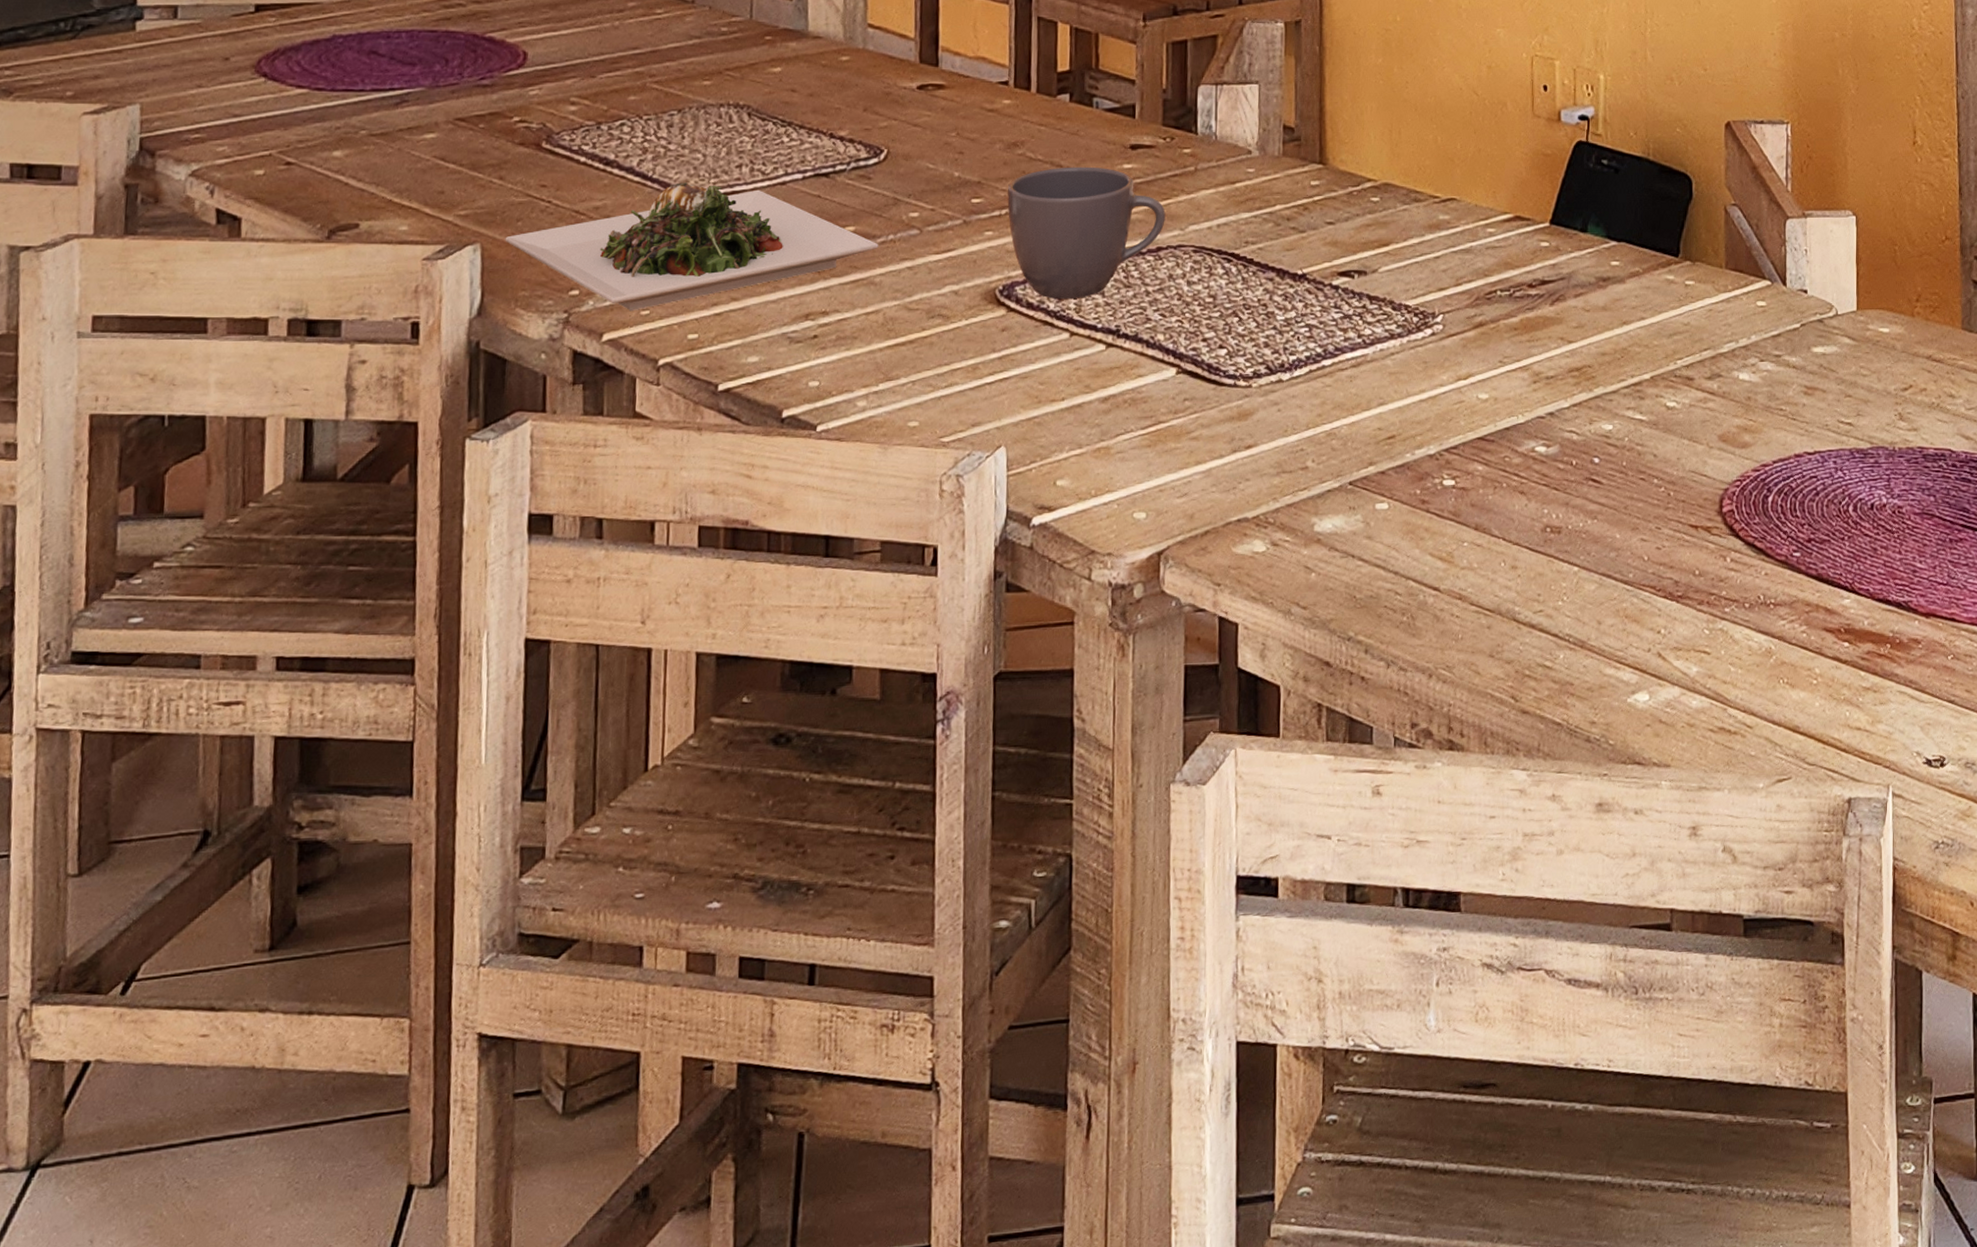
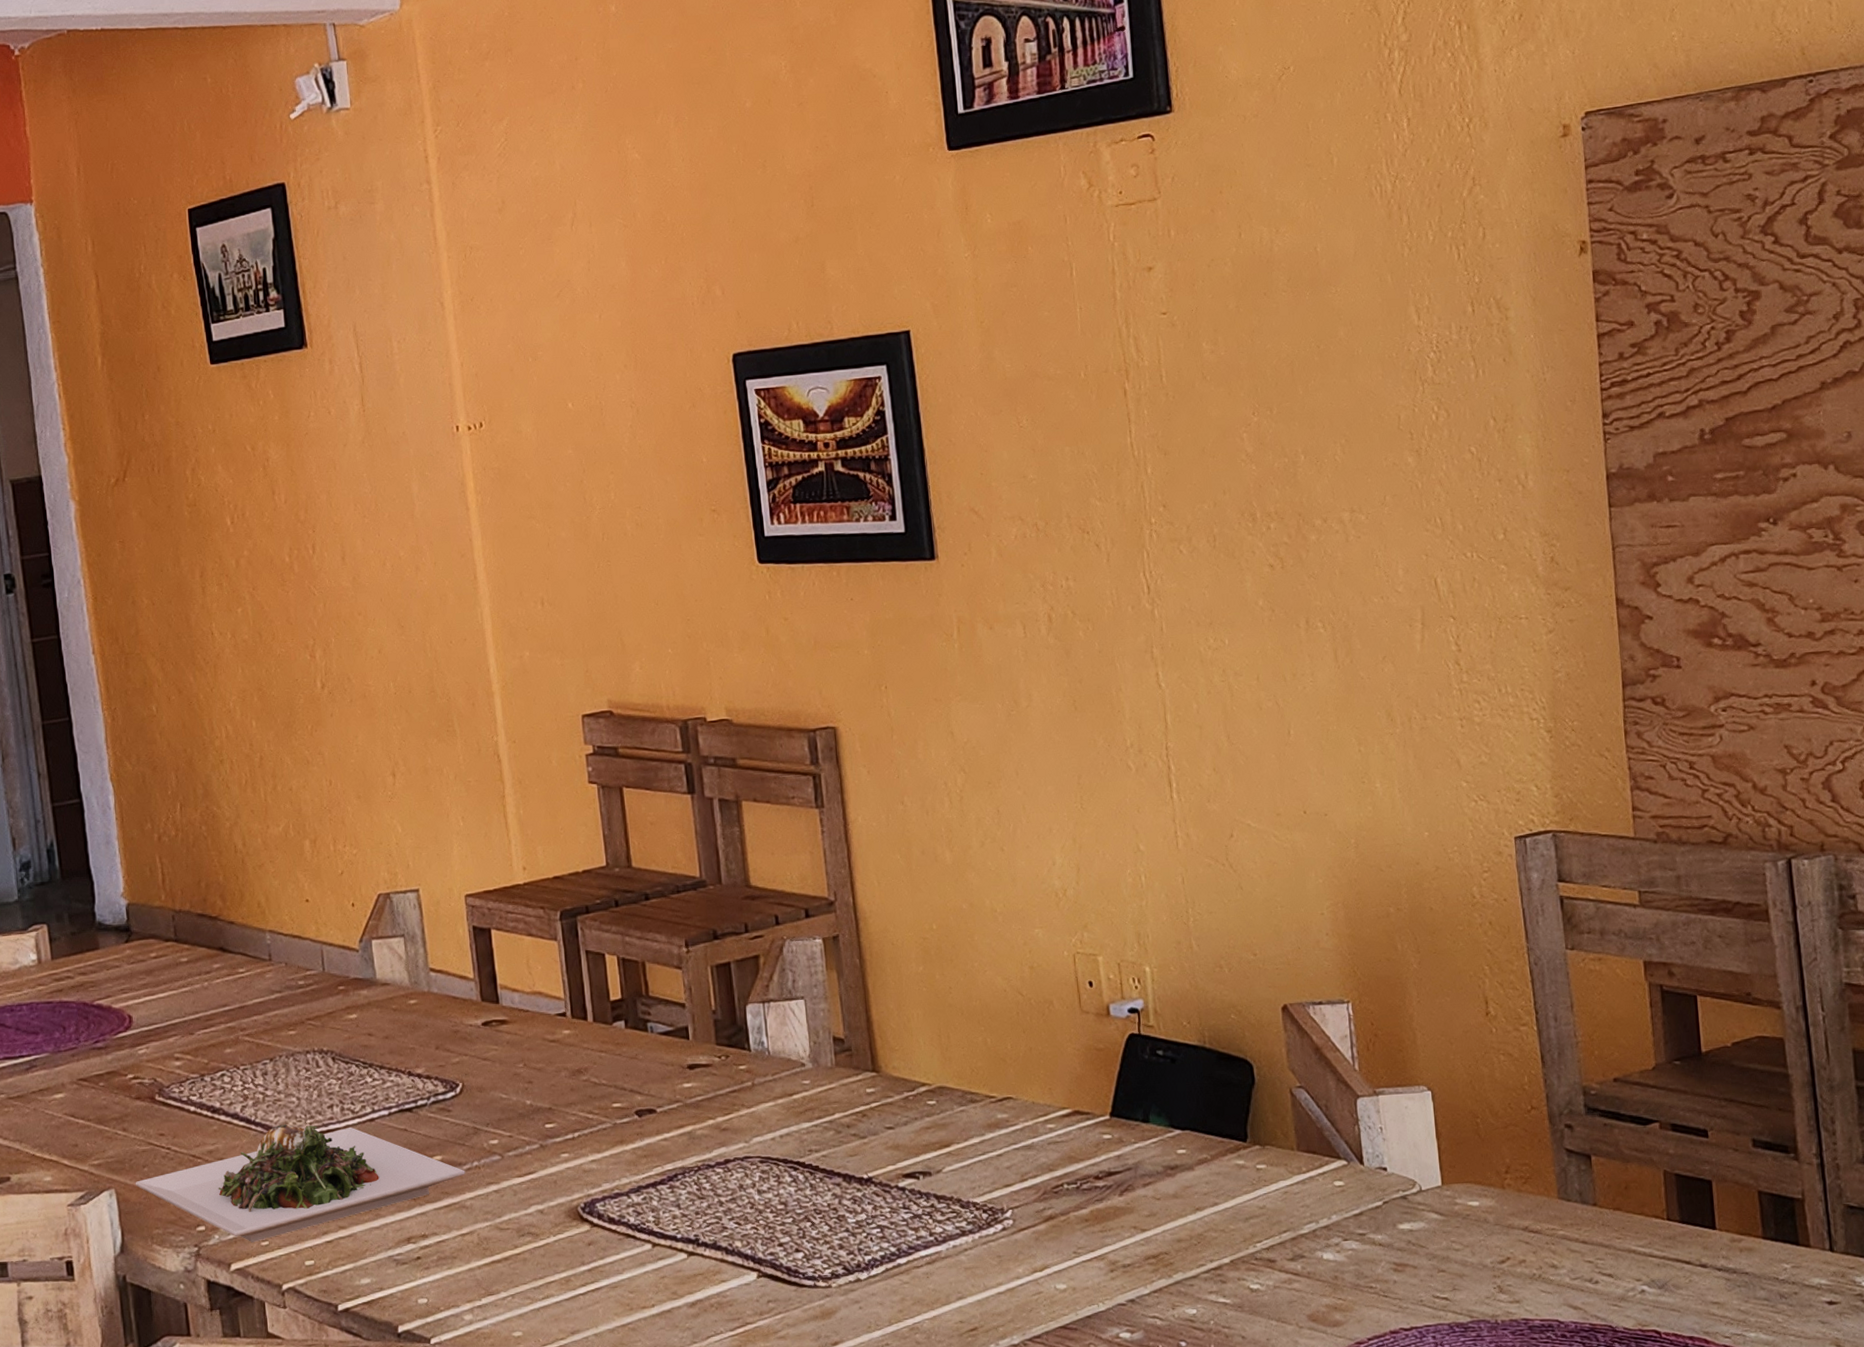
cup: present [1007,166,1166,299] -> none [577,1087,730,1213]

